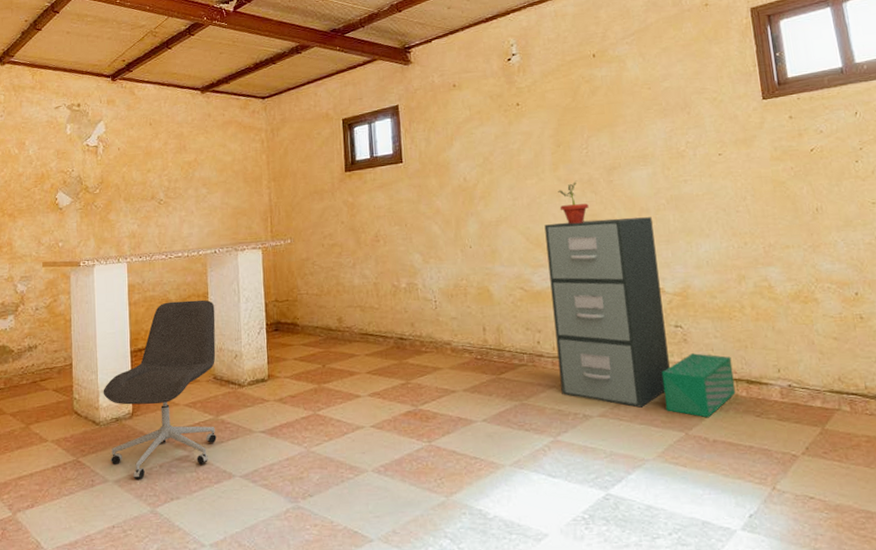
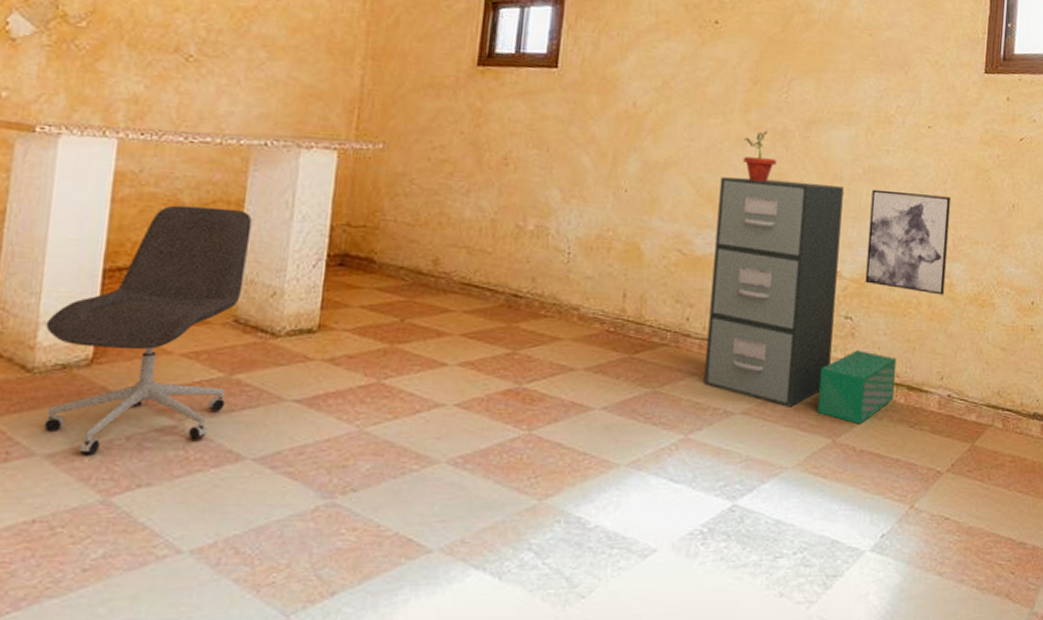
wall art: none [678,210,765,297] -> present [865,189,952,295]

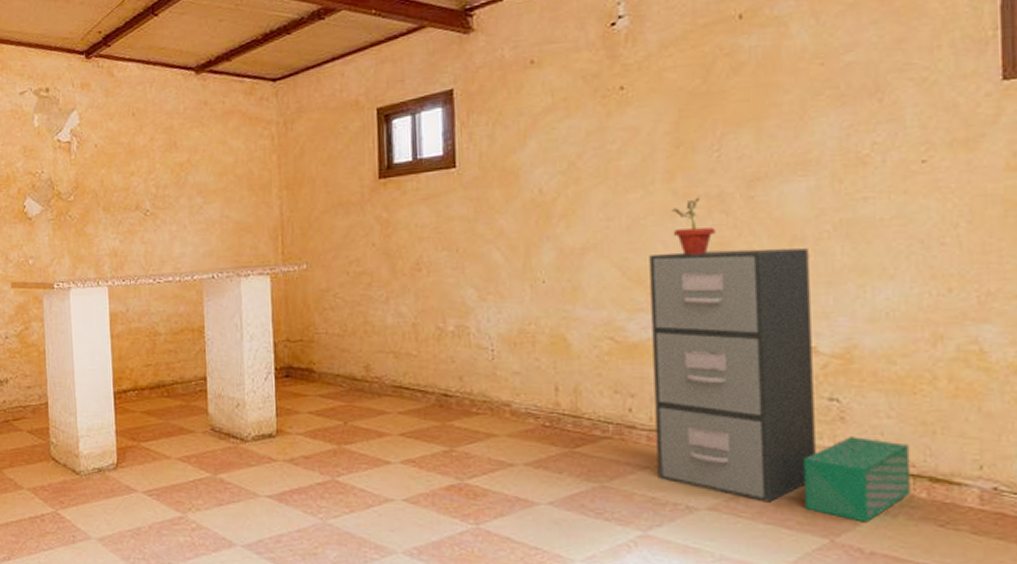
office chair: present [44,205,252,455] -> none [83,335,215,539]
wall art: present [865,189,952,295] -> none [848,243,973,366]

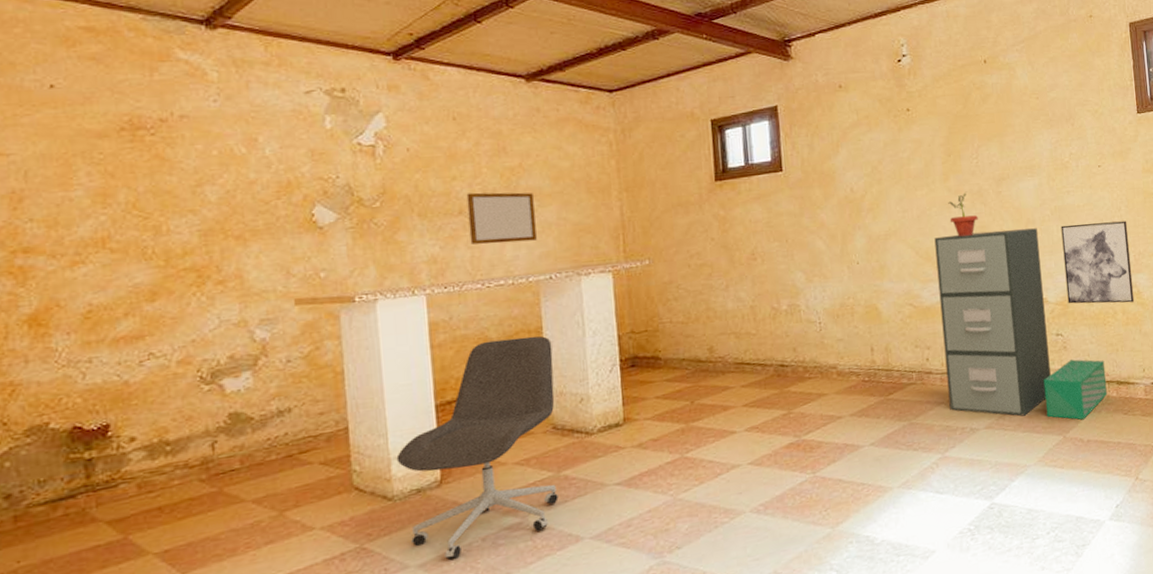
office chair: none [83,335,215,539] -> present [396,335,559,560]
writing board: none [142,188,202,240] -> present [466,192,537,244]
wall art: none [848,243,973,366] -> present [1061,221,1135,304]

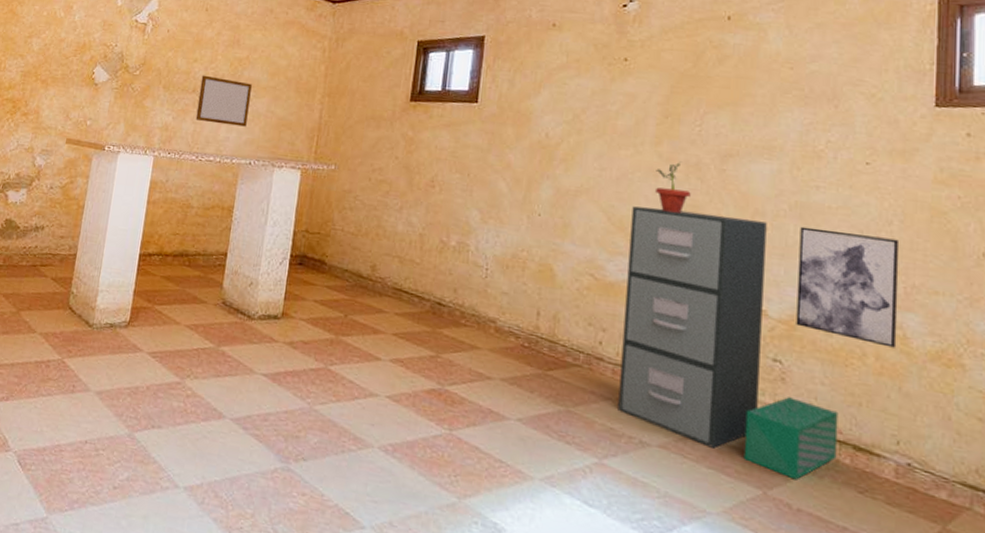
office chair: present [396,335,559,560] -> none [96,208,238,397]

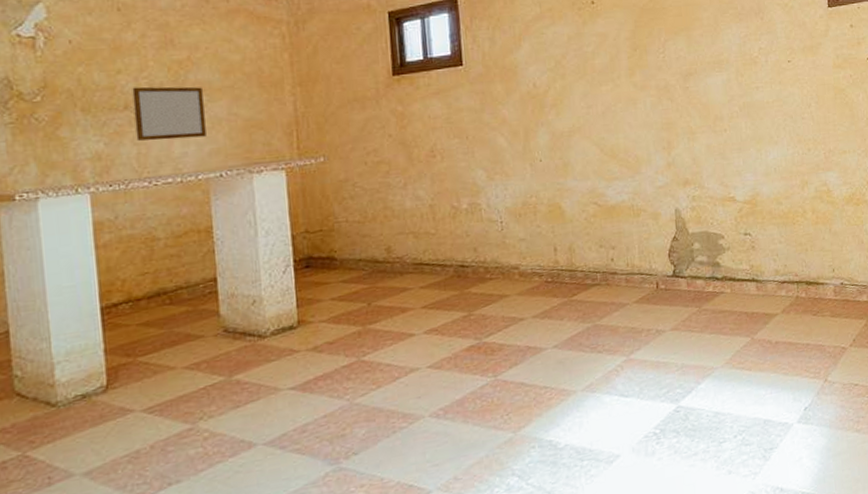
filing cabinet: present [618,206,767,449] -> none [619,125,739,318]
potted plant: present [654,161,691,213] -> none [634,87,665,133]
storage bin: present [743,397,839,481] -> none [731,259,797,321]
wall art: present [796,226,900,348] -> none [749,117,824,203]

